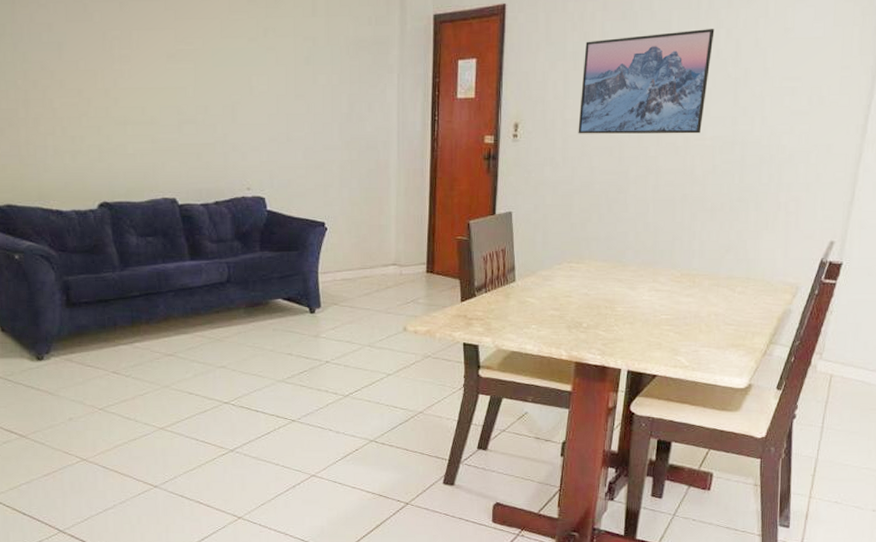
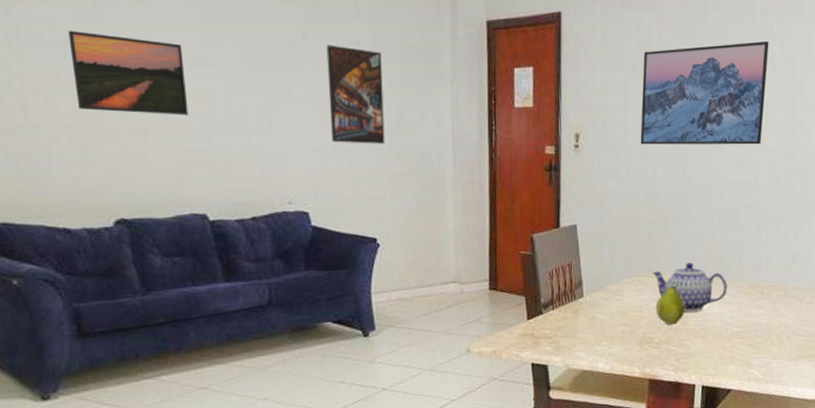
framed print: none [63,32,163,109] -> present [68,30,189,115]
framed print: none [285,41,335,134] -> present [326,45,385,144]
teapot: none [584,250,658,299] -> present [652,262,728,312]
fruit: none [585,271,614,310] -> present [655,284,685,325]

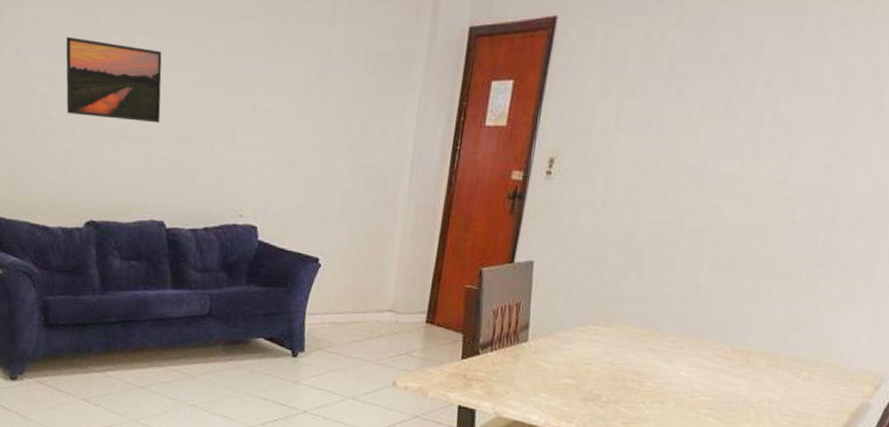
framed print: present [326,45,385,144] -> none [289,53,351,160]
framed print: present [640,40,769,145] -> none [626,52,819,182]
teapot: present [652,262,728,312] -> none [613,315,704,372]
fruit: present [655,284,685,325] -> none [609,339,645,384]

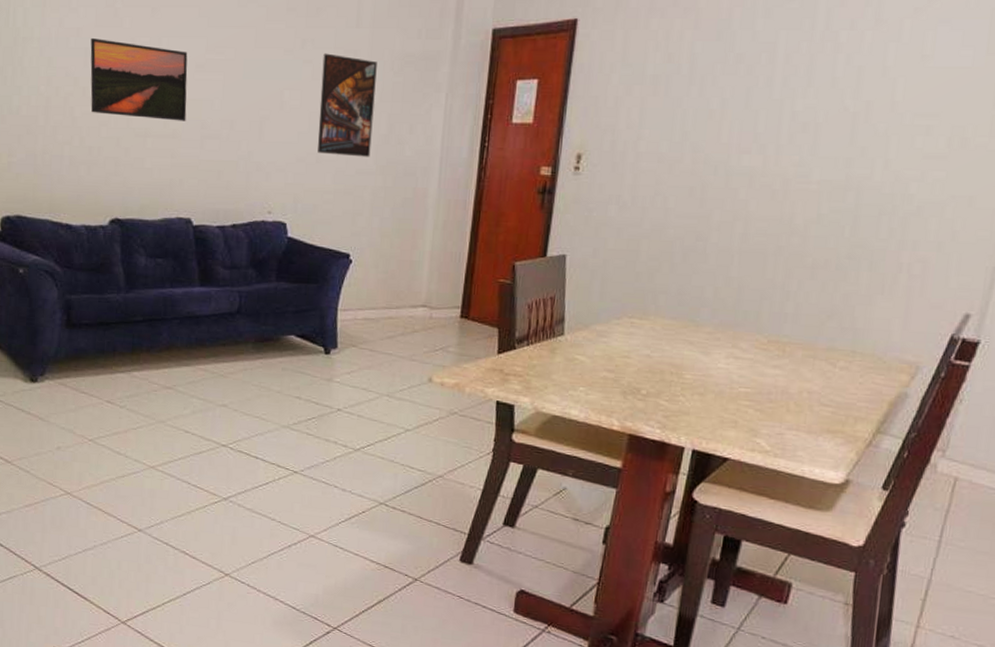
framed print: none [289,53,351,160] -> present [318,53,377,157]

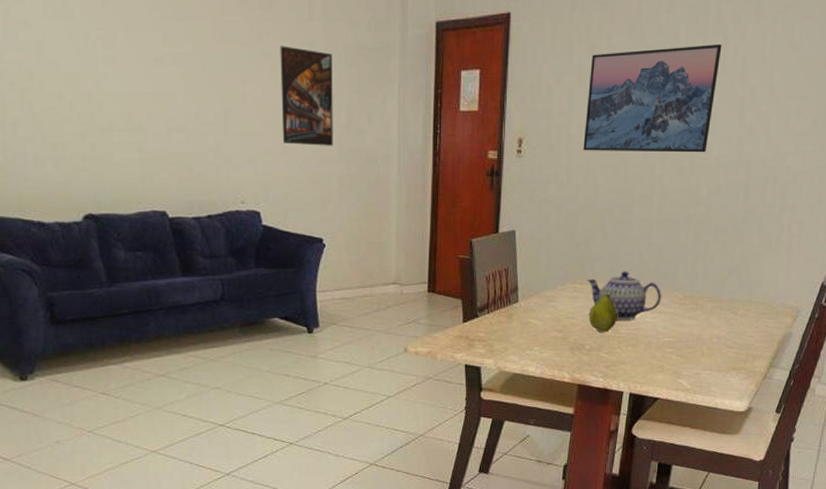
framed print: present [90,37,188,121] -> none [41,30,150,115]
fruit: none [647,331,683,376] -> present [588,292,617,332]
teapot: none [648,307,740,364] -> present [587,271,662,320]
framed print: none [652,52,831,176] -> present [583,43,722,153]

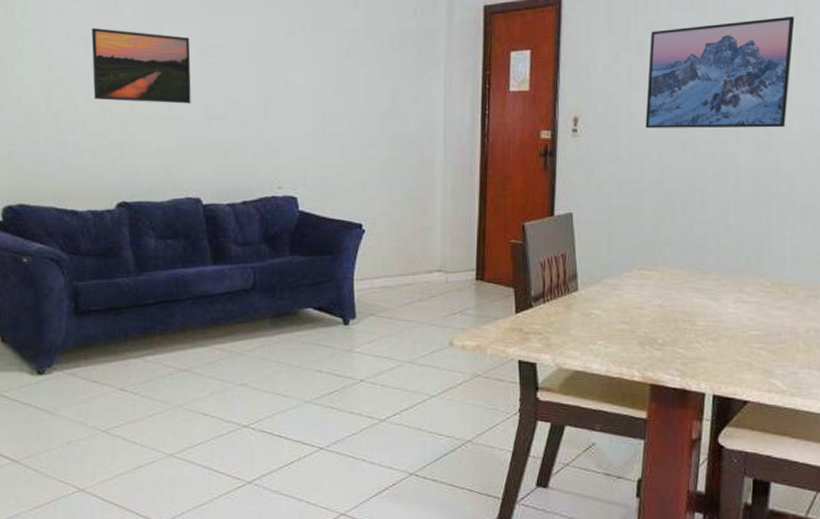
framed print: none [41,30,150,115] -> present [91,27,191,104]
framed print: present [280,46,334,146] -> none [323,34,376,130]
teapot: present [587,271,662,320] -> none [656,256,745,311]
fruit: present [588,292,617,332] -> none [660,279,693,324]

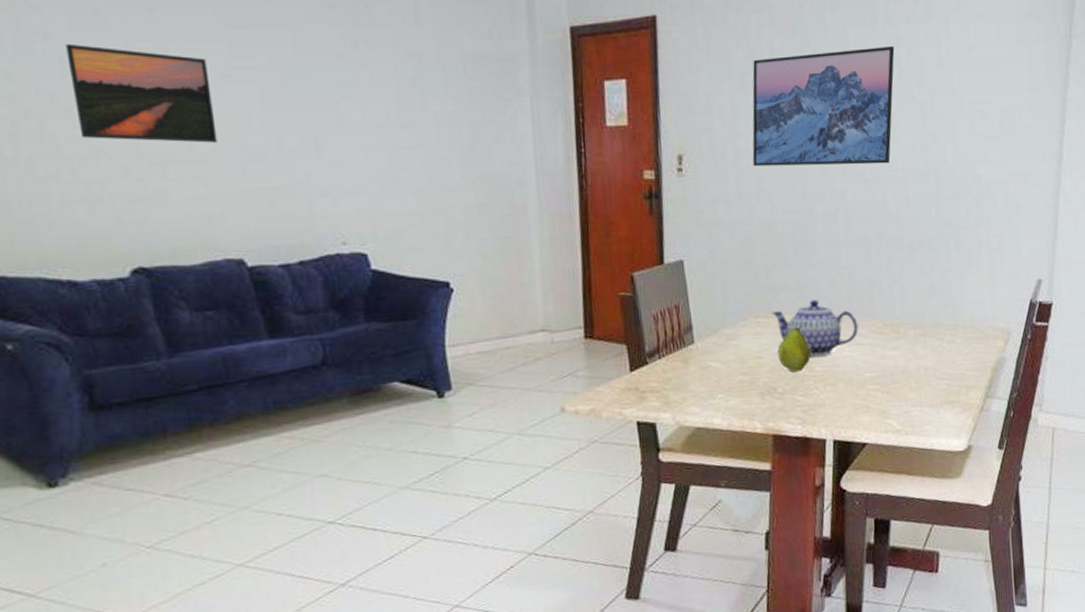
teapot: none [656,256,745,311] -> present [772,300,858,357]
fruit: none [660,279,693,324] -> present [777,325,811,372]

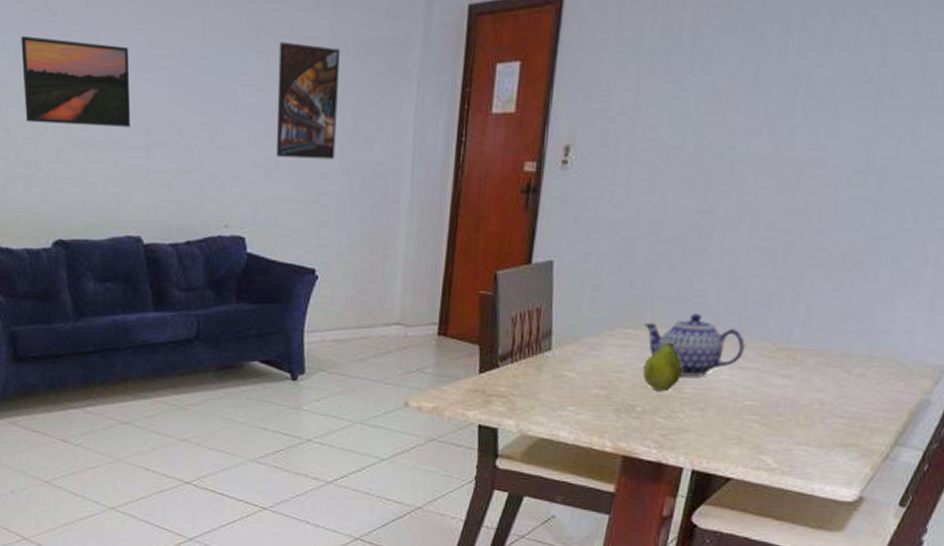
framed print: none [381,57,456,172] -> present [276,42,340,159]
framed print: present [752,45,895,167] -> none [649,14,854,161]

